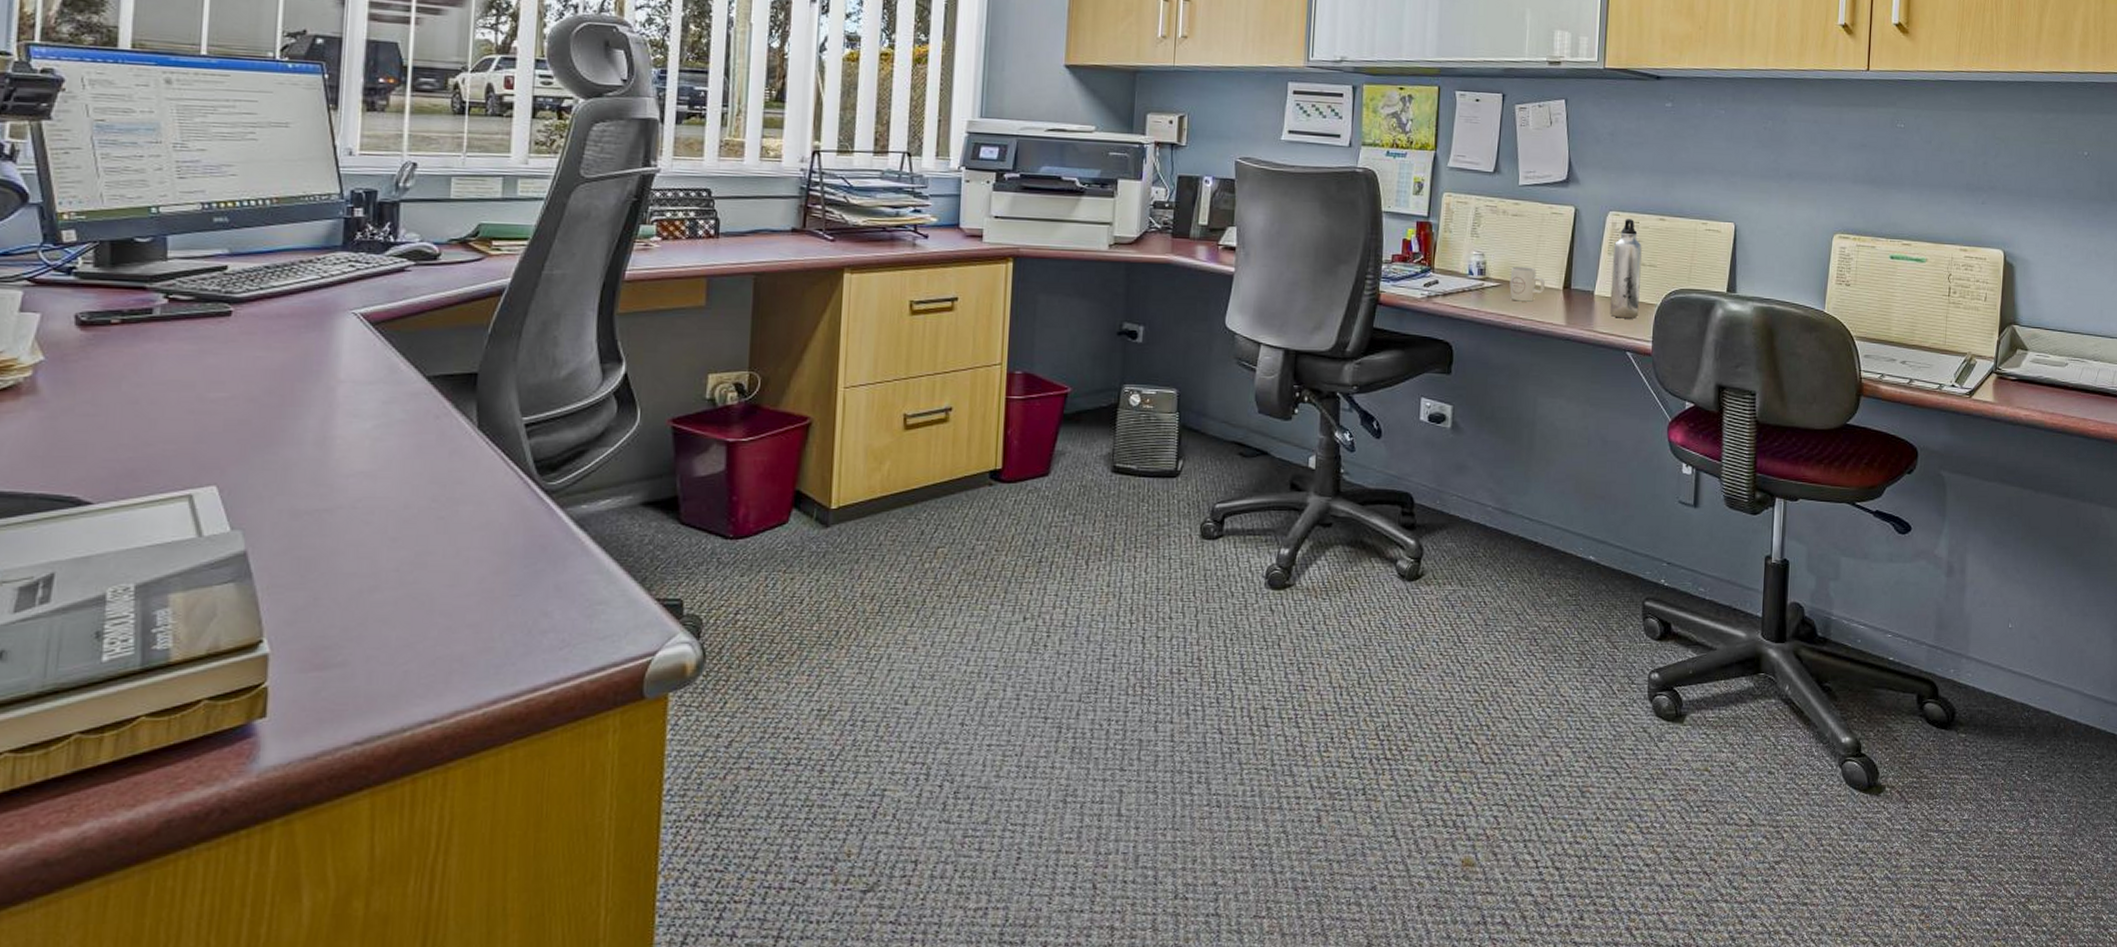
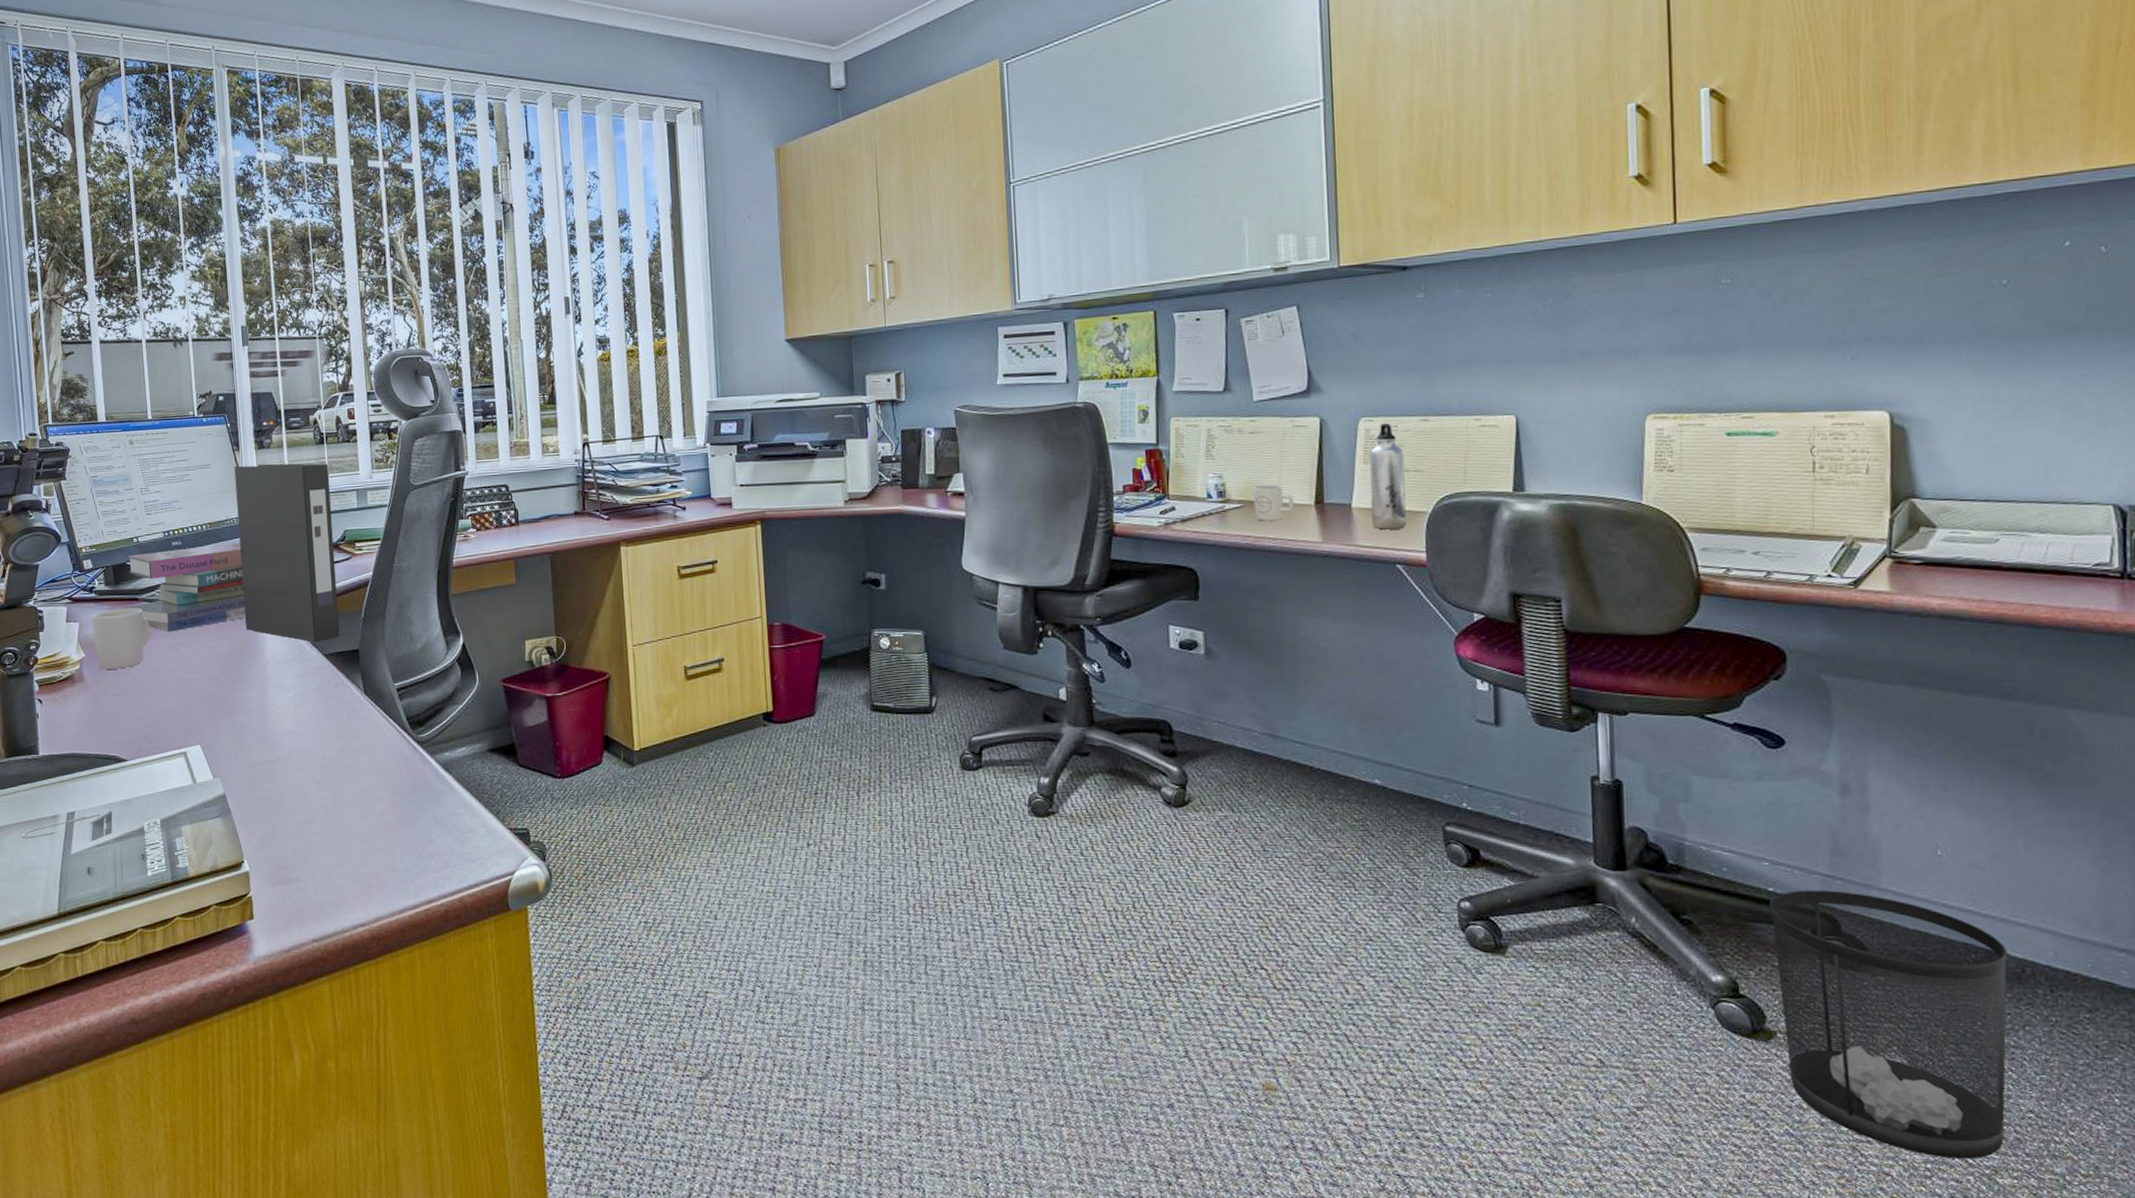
mug: none [63,299,159,380] -> present [92,608,150,670]
books: none [110,225,322,335] -> present [118,542,246,632]
binder: none [312,128,468,361] -> present [234,463,340,643]
waste bin: none [1889,659,2049,891] -> present [1770,890,2008,1160]

